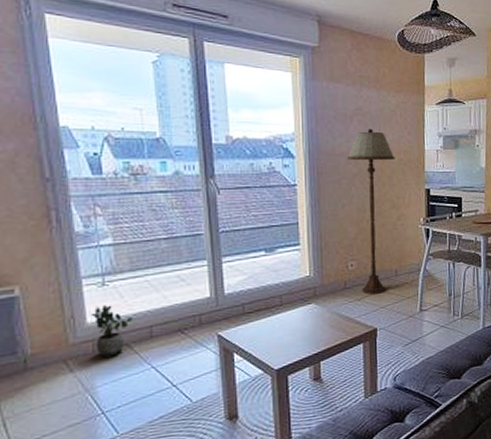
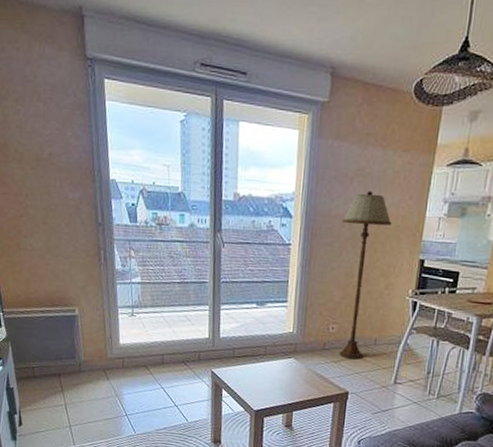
potted plant: present [90,305,132,357] -> none [122,331,151,373]

